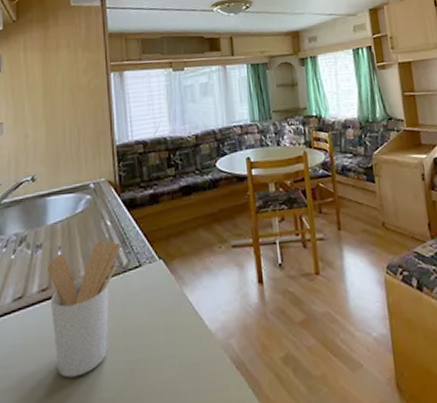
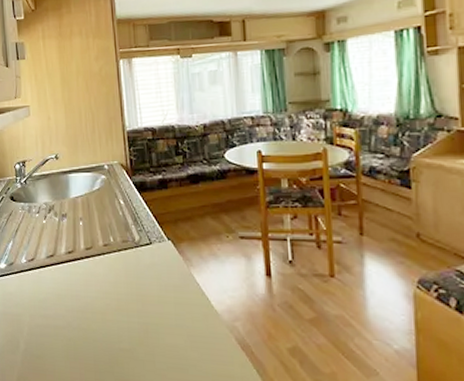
utensil holder: present [46,240,121,378] -> none [71,217,133,327]

